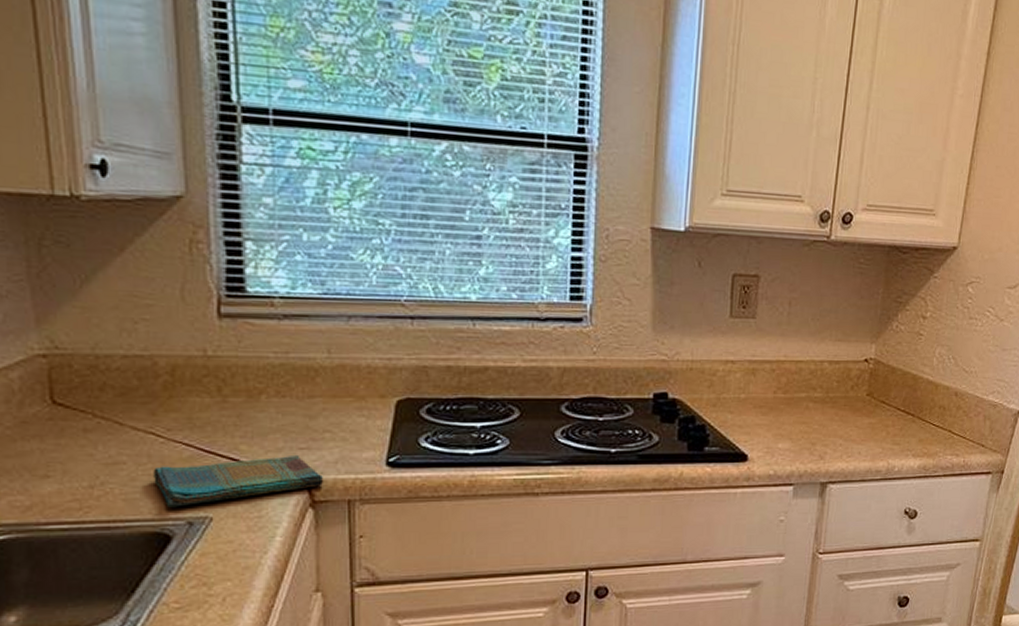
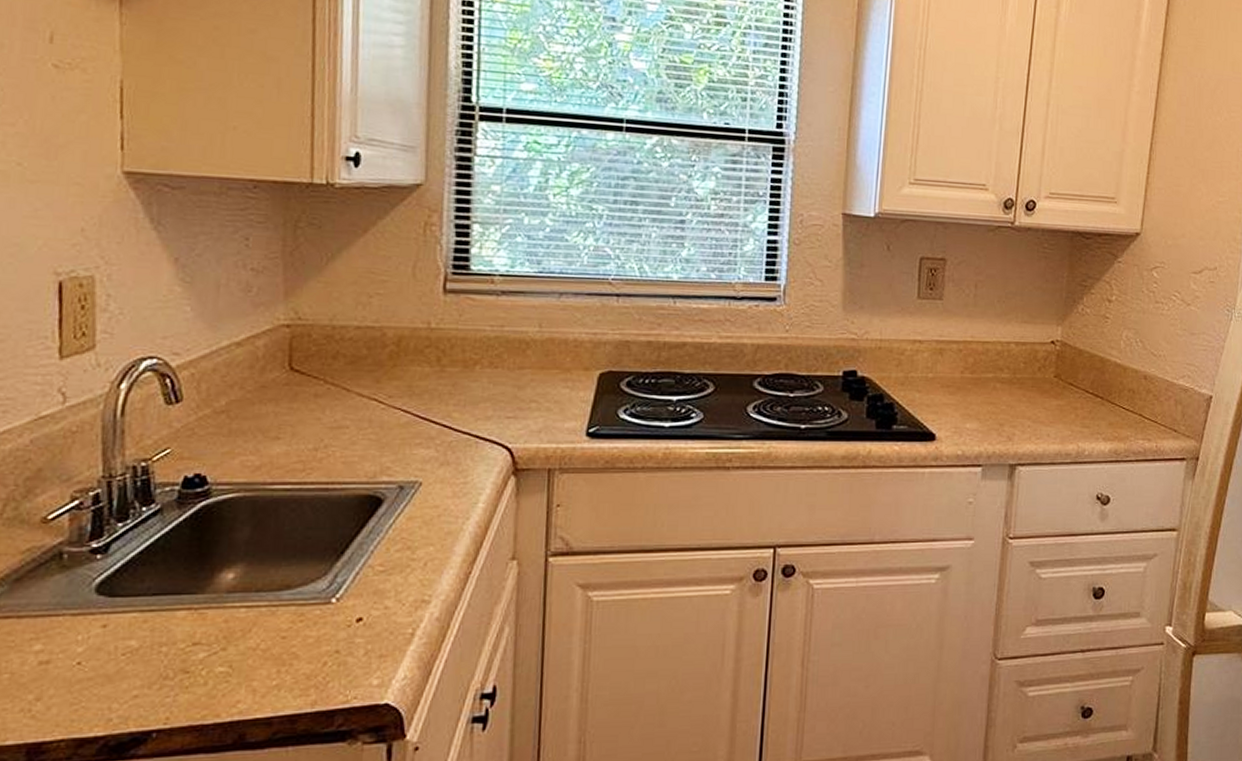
dish towel: present [153,454,324,507] -> none [372,423,528,471]

